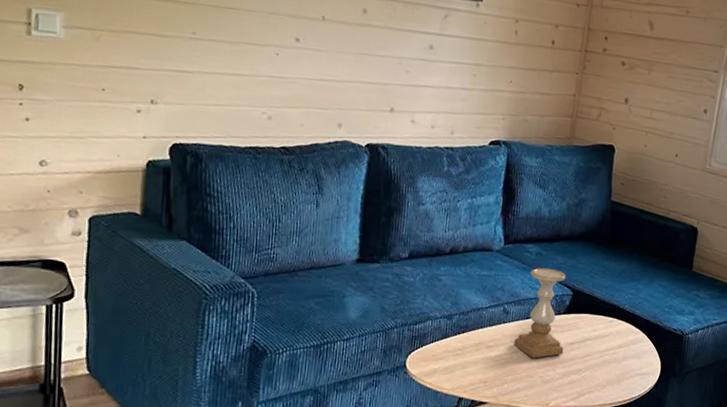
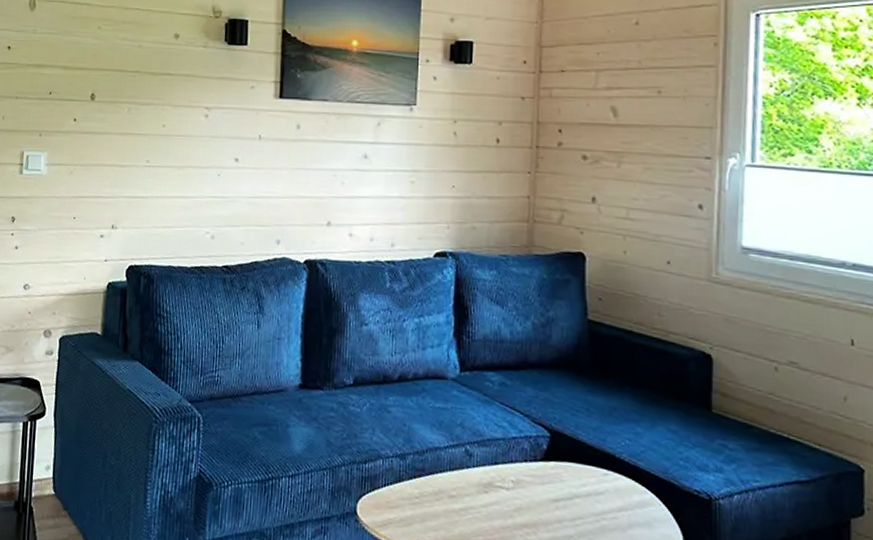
candle holder: present [514,267,566,358] -> none [482,401,546,516]

